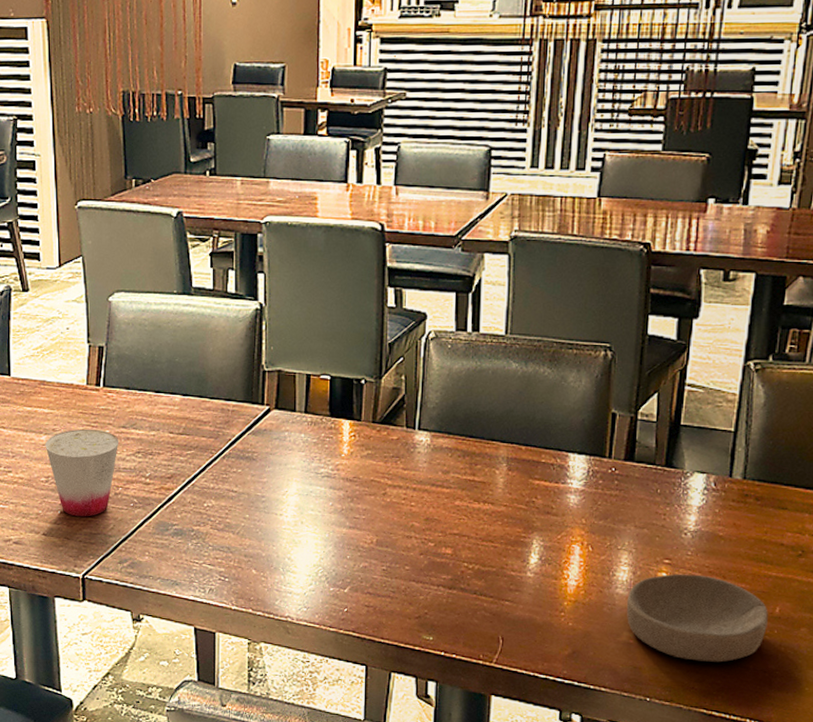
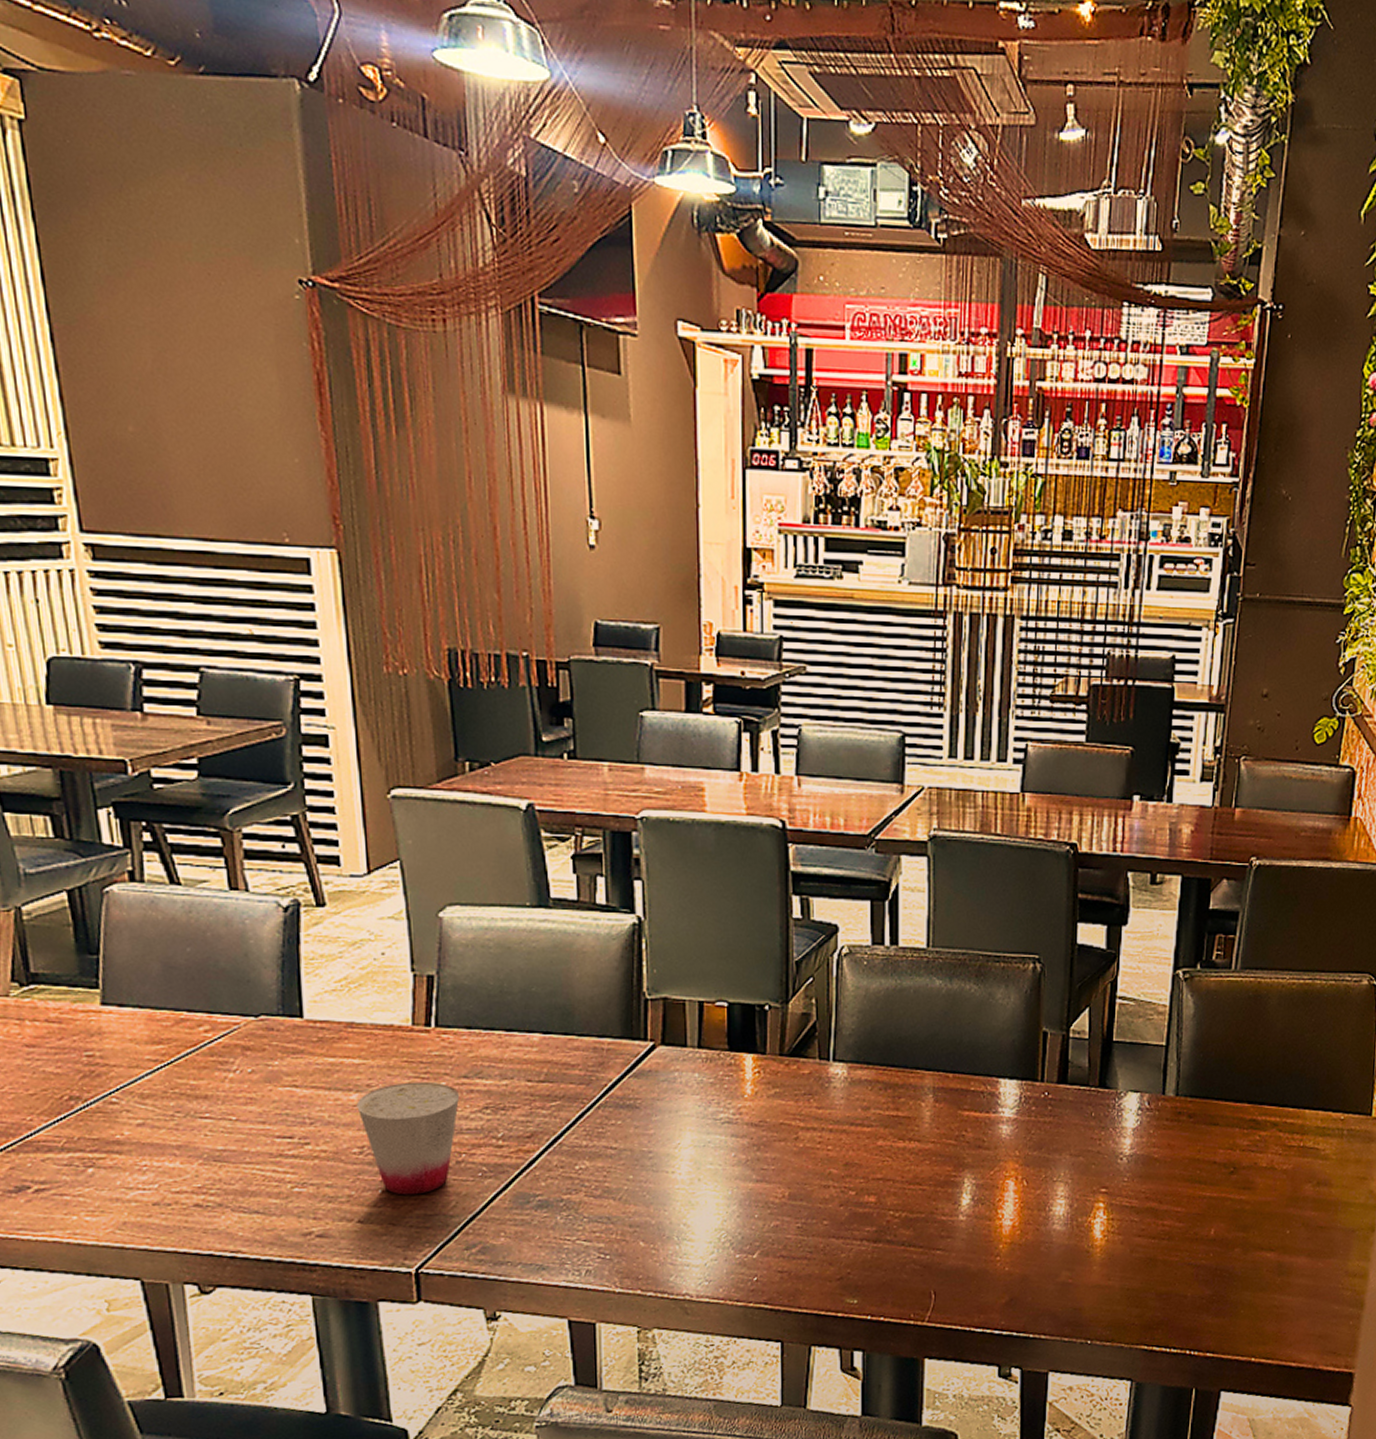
bowl: present [626,573,768,662] -> none [1064,1201,1204,1295]

